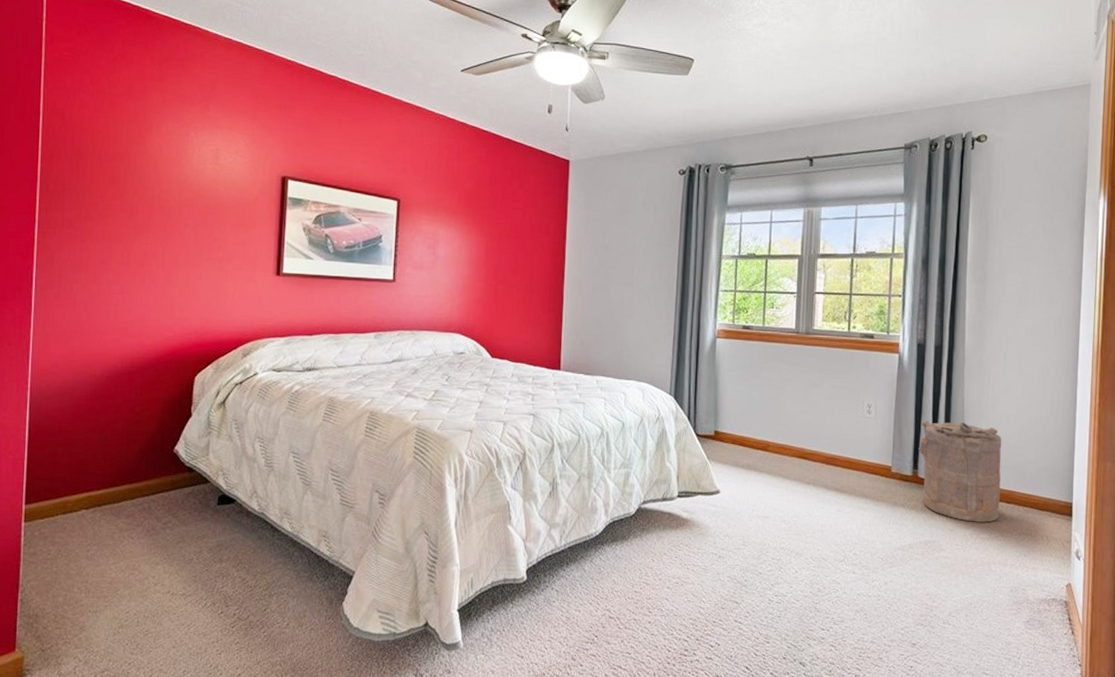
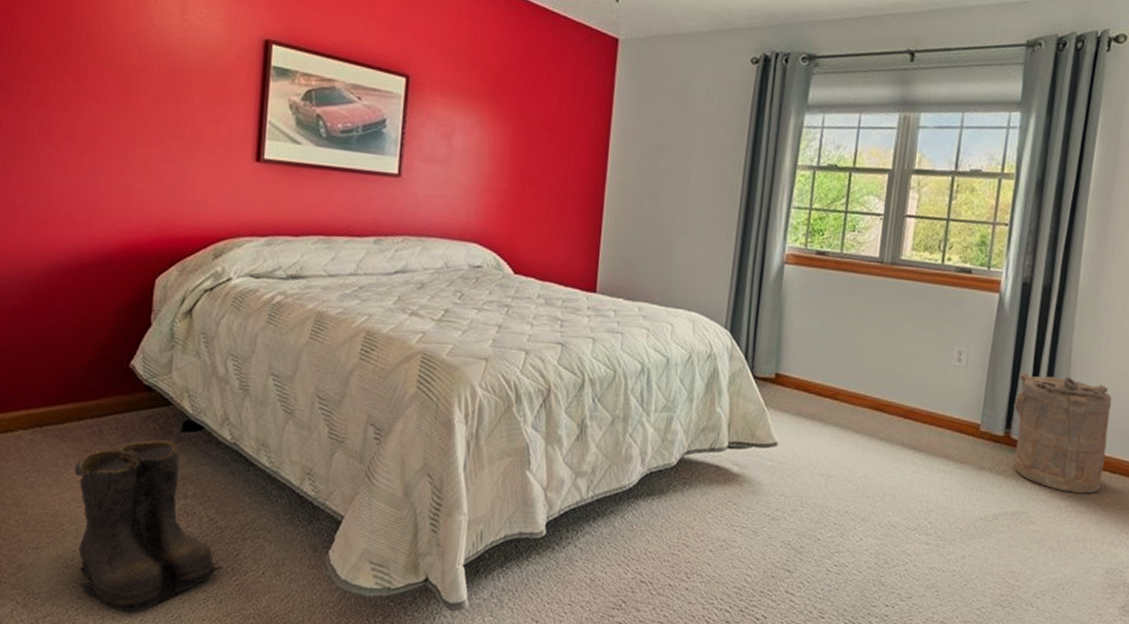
boots: none [127,512,254,666] -> present [74,439,223,614]

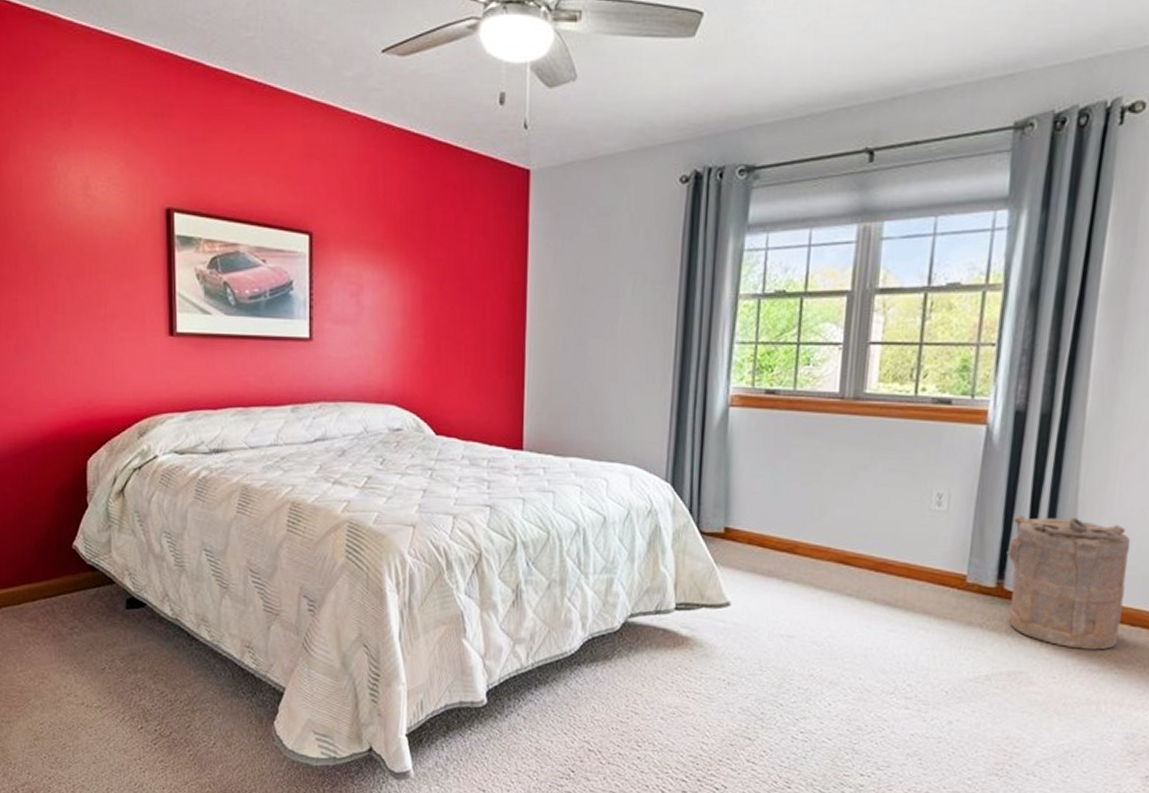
boots: present [74,439,223,614] -> none [33,617,177,783]

